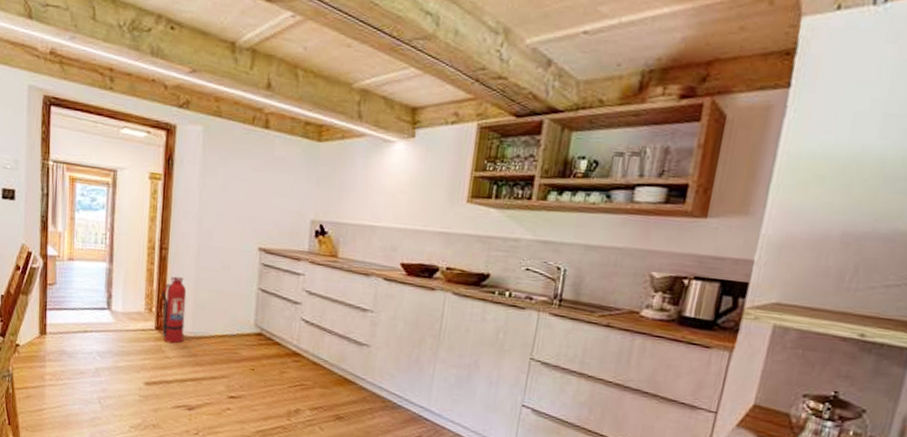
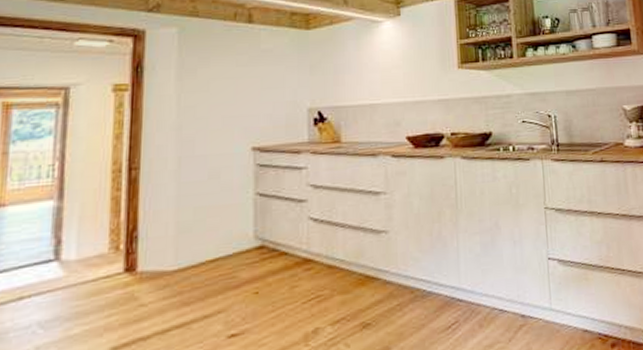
fire extinguisher: present [162,276,187,344] -> none [132,198,166,286]

